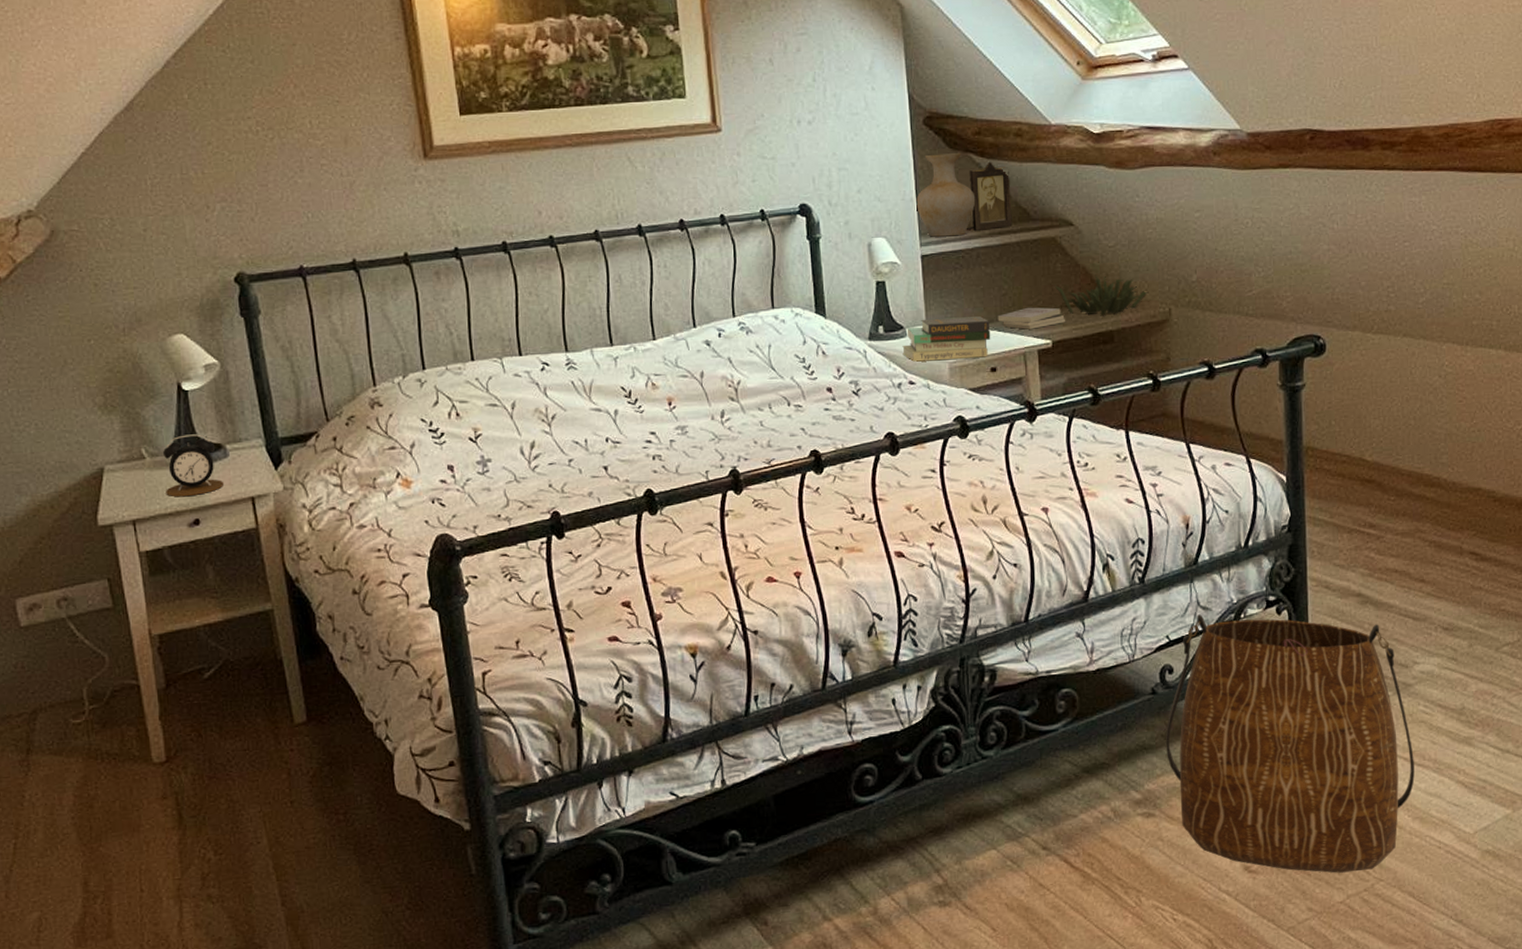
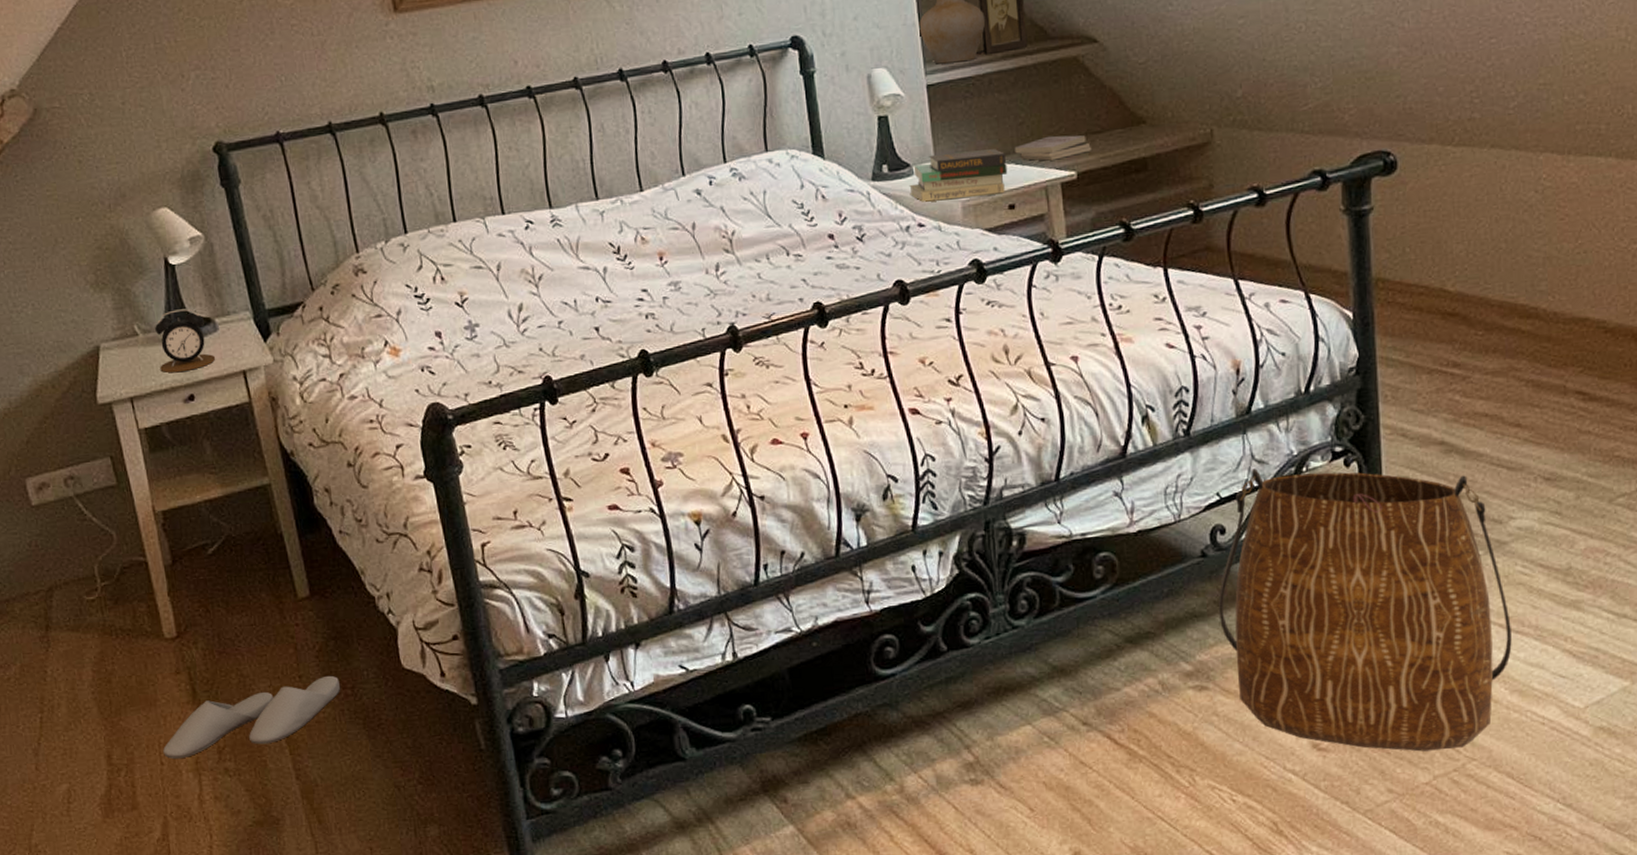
slippers: none [144,801,332,886] -> present [163,675,340,760]
plant: present [1054,274,1148,315] -> none [1077,95,1186,141]

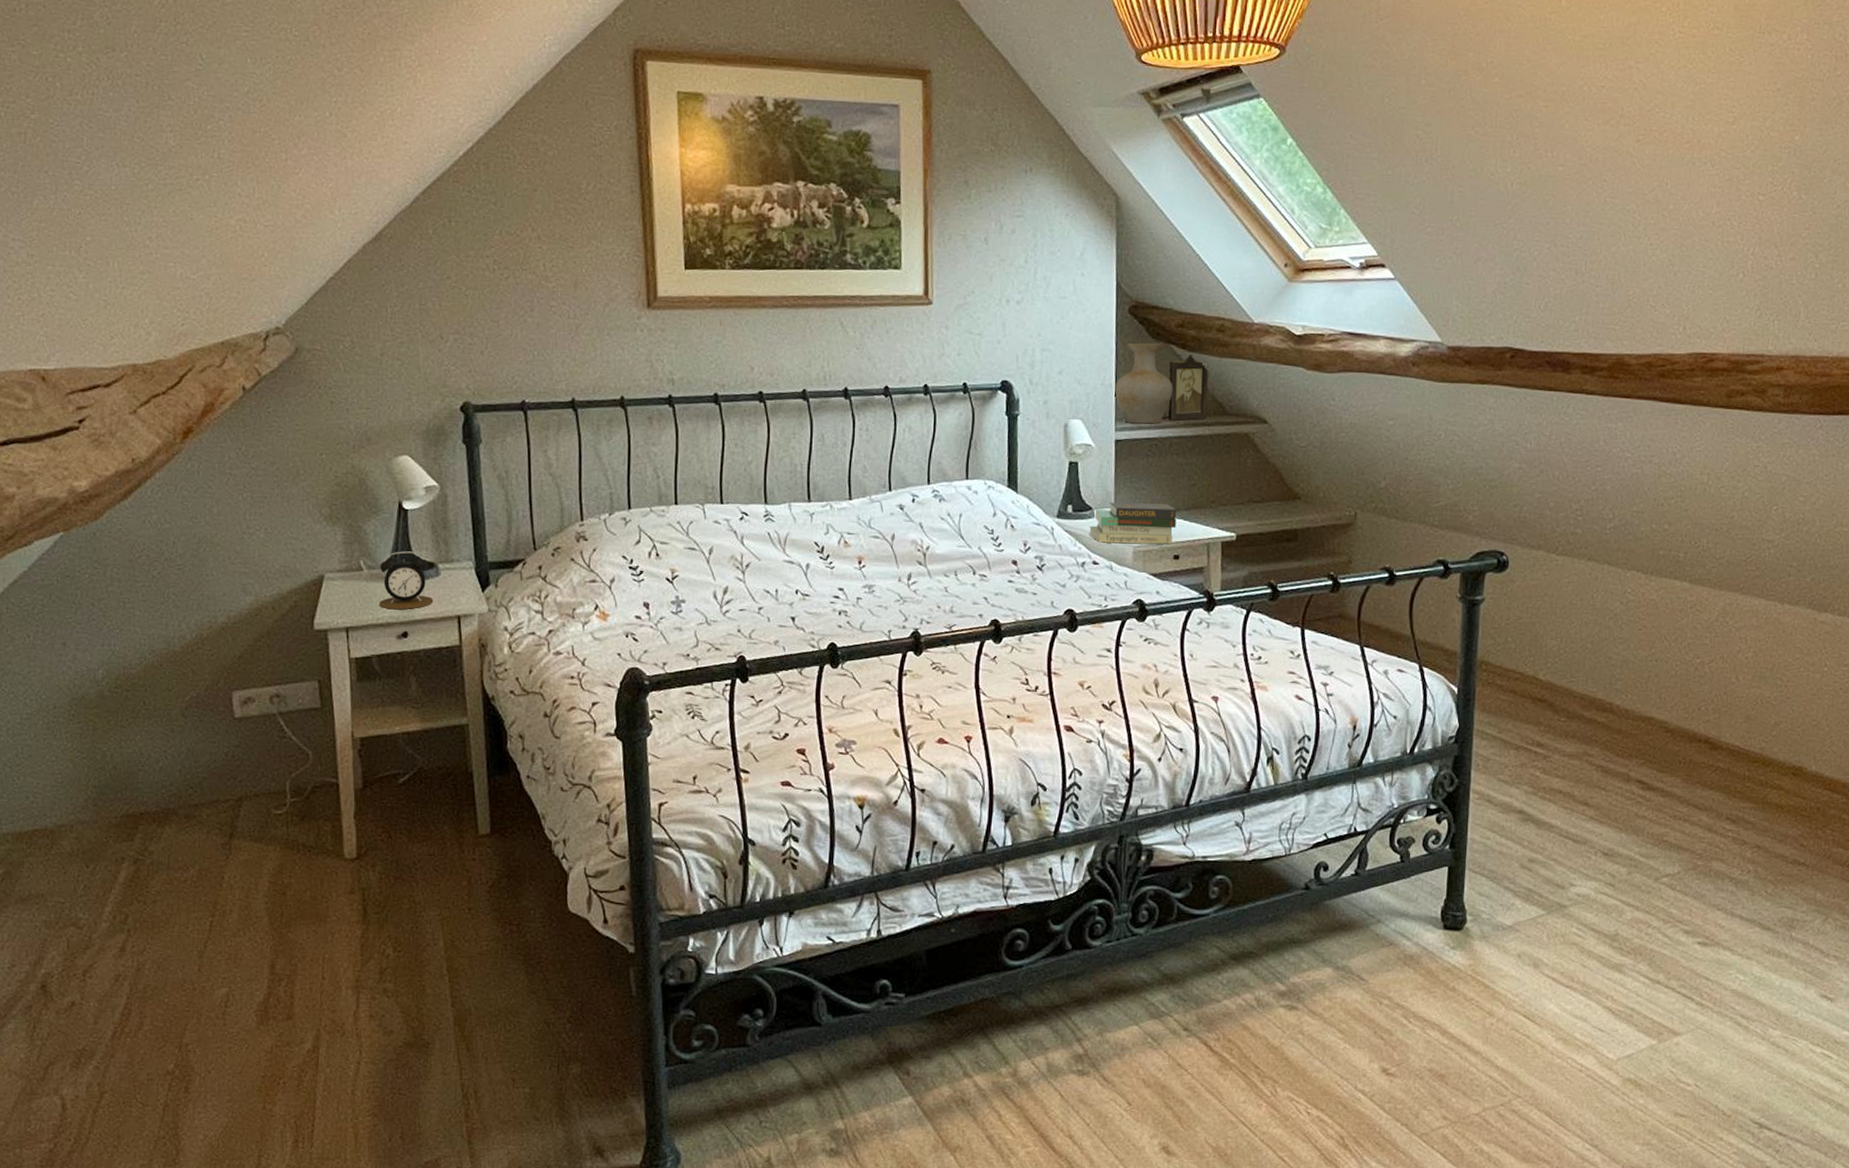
slippers: present [163,675,340,760] -> none [326,910,506,976]
books: present [1014,135,1092,161] -> none [1185,499,1252,521]
tote bag: present [1218,468,1512,752] -> none [1314,815,1563,1086]

